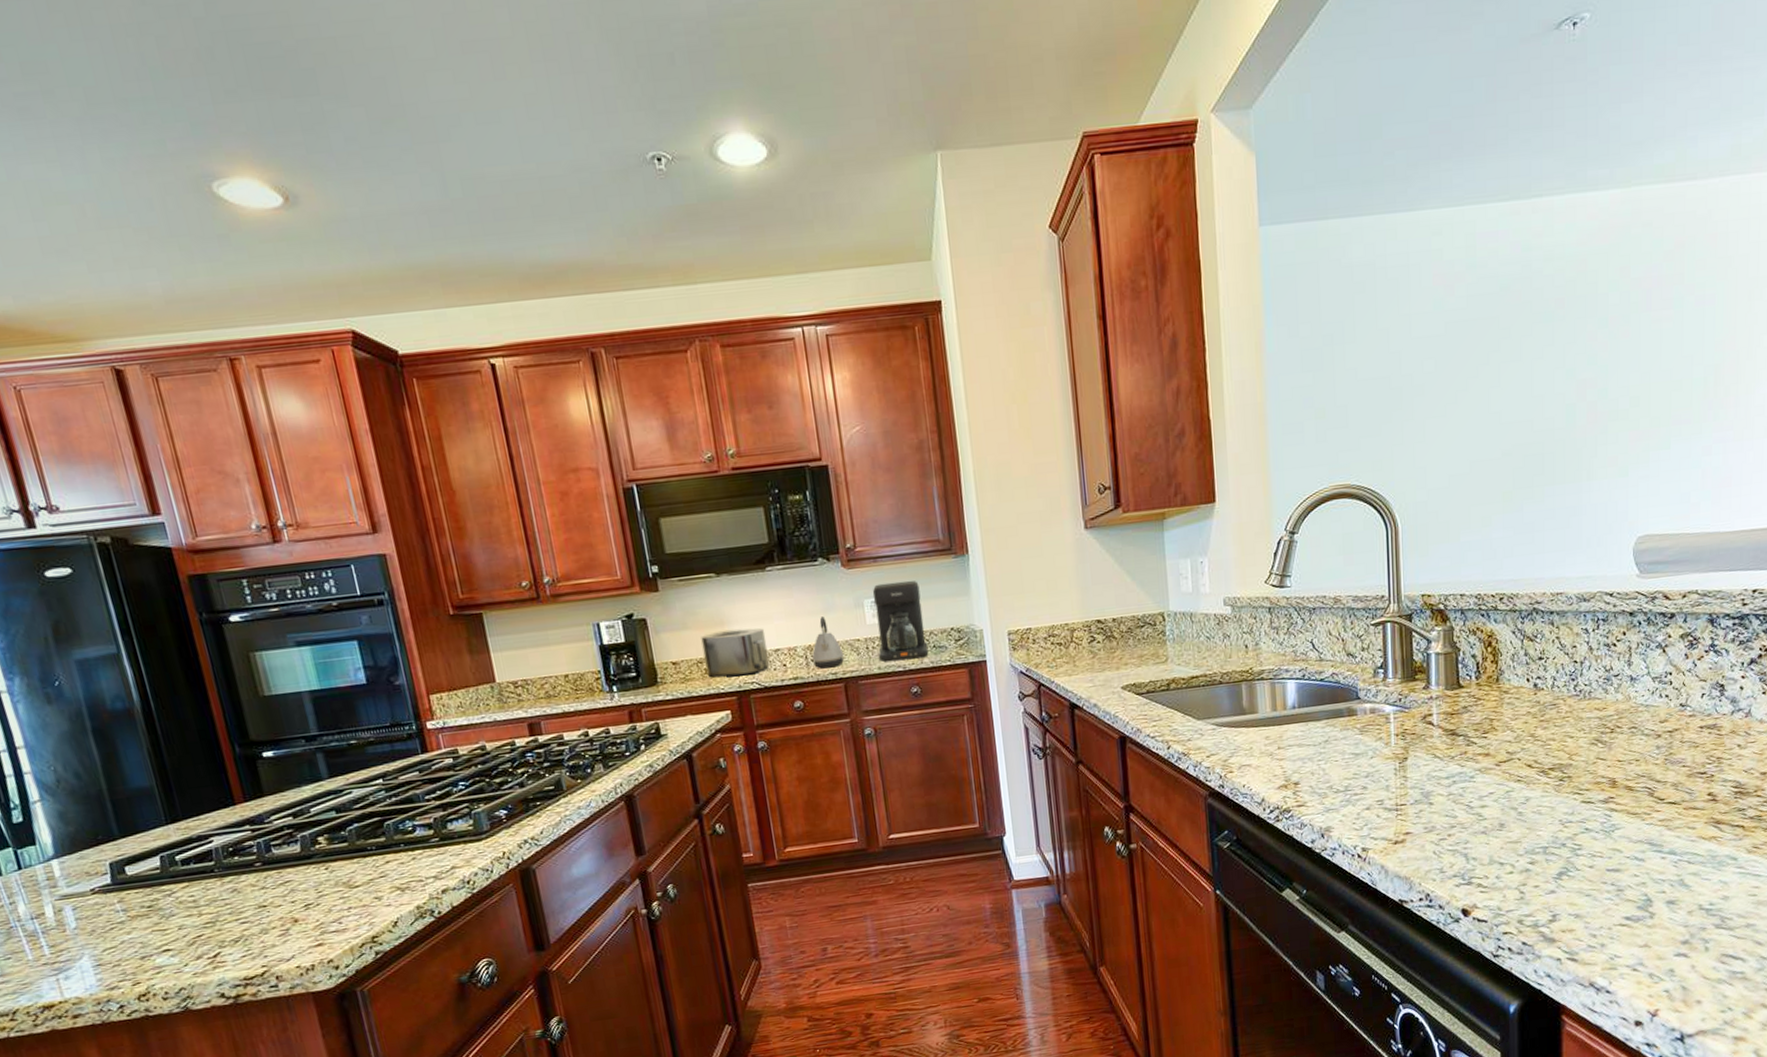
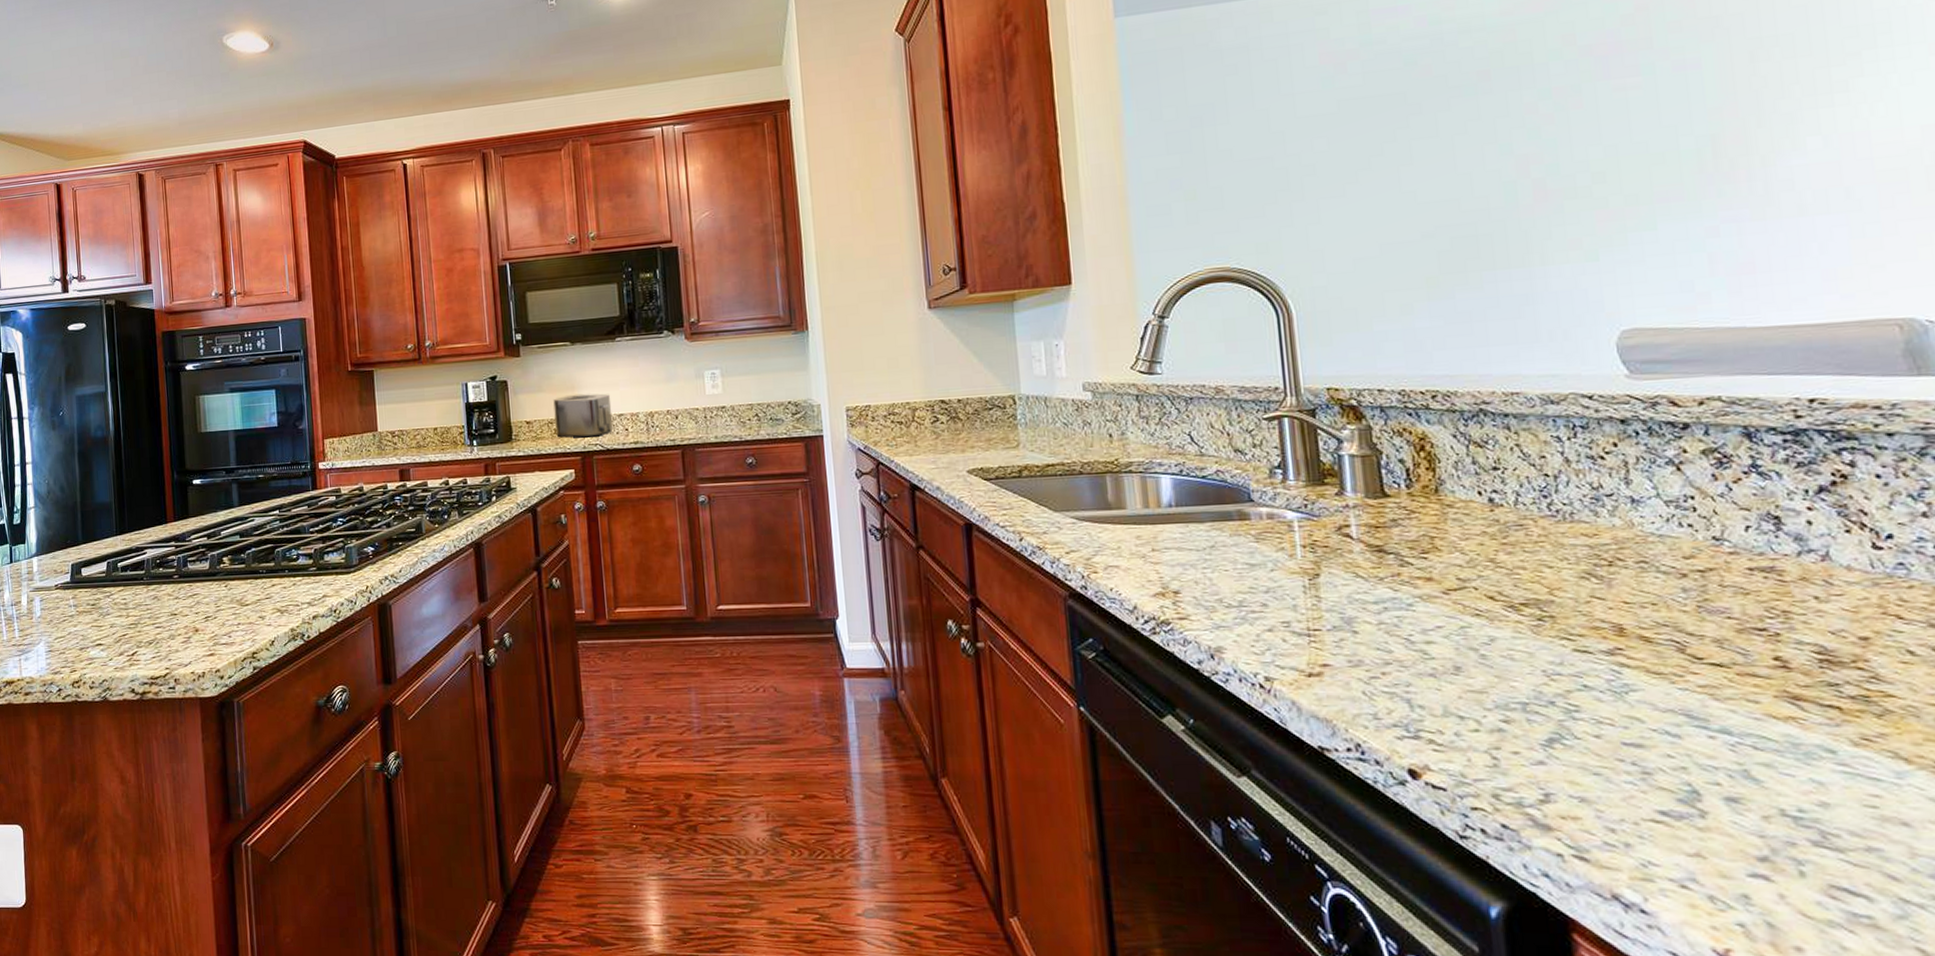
kettle: present [811,617,844,669] -> none [652,385,683,435]
coffee maker: present [873,581,929,662] -> none [714,355,765,431]

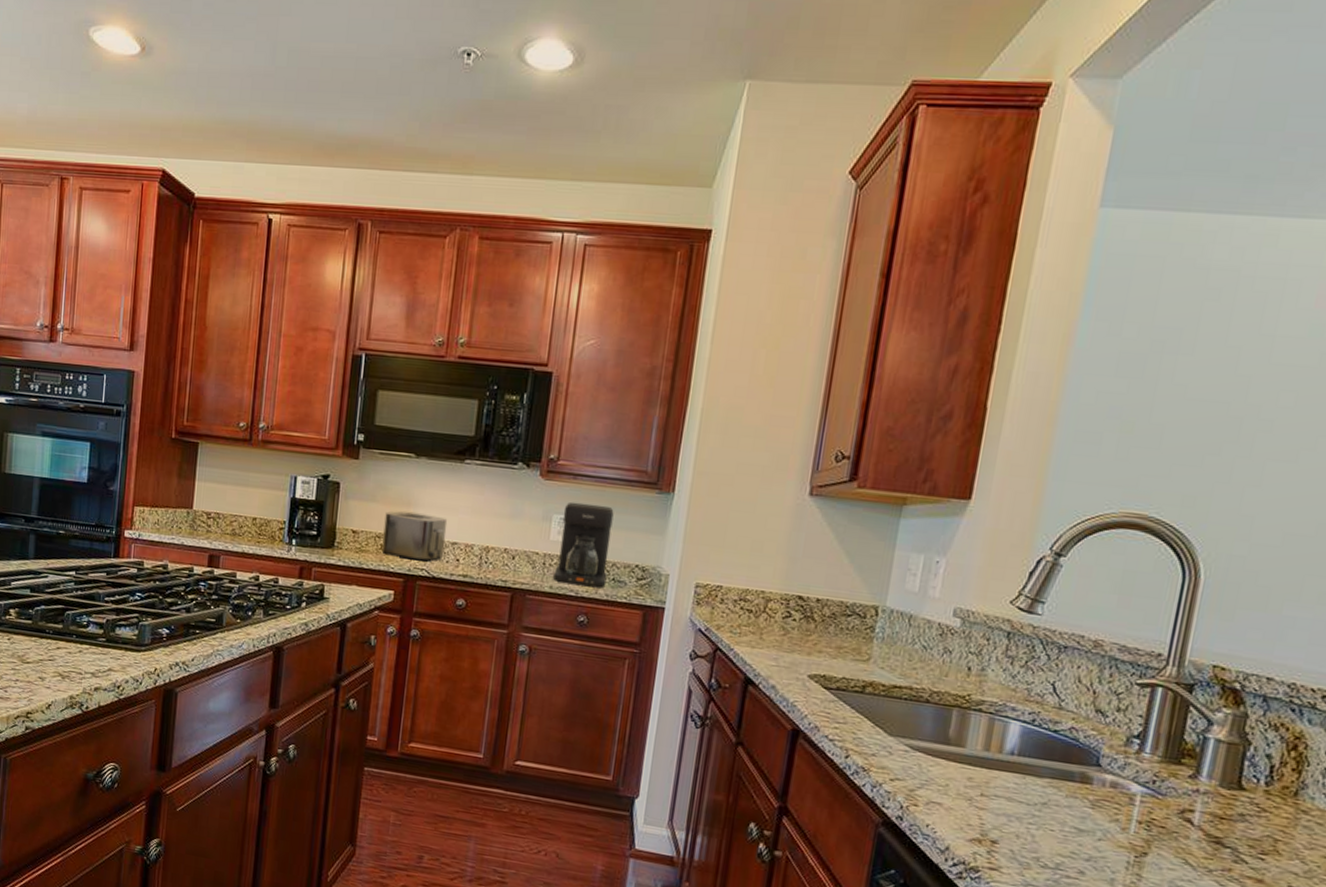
coffee maker: none [714,355,765,431] -> present [553,502,614,587]

